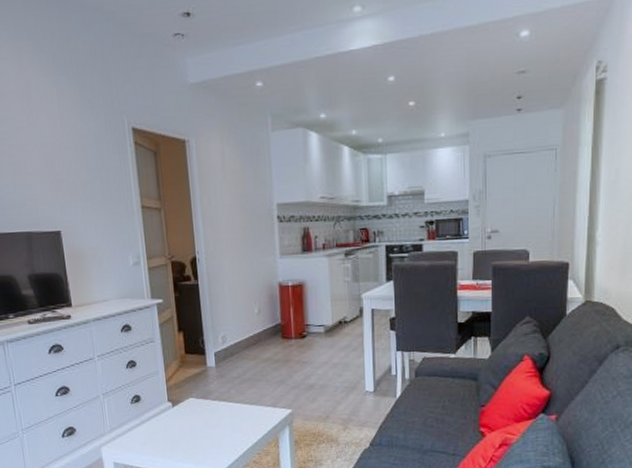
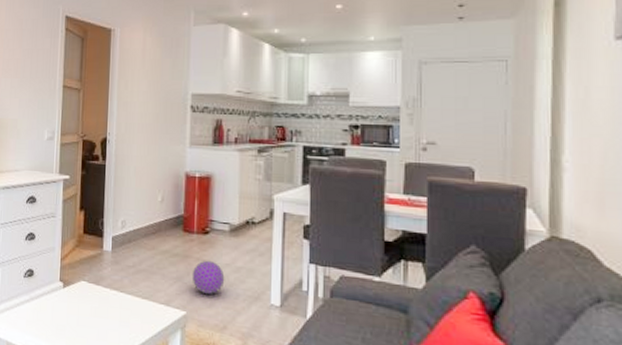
ball: none [293,361,324,391] -> present [192,260,225,294]

